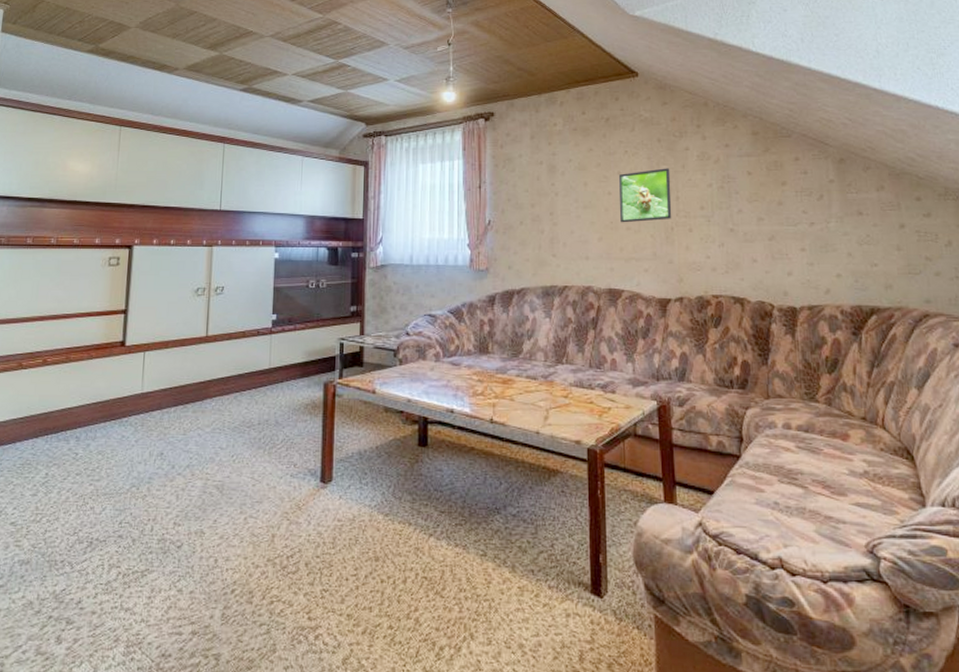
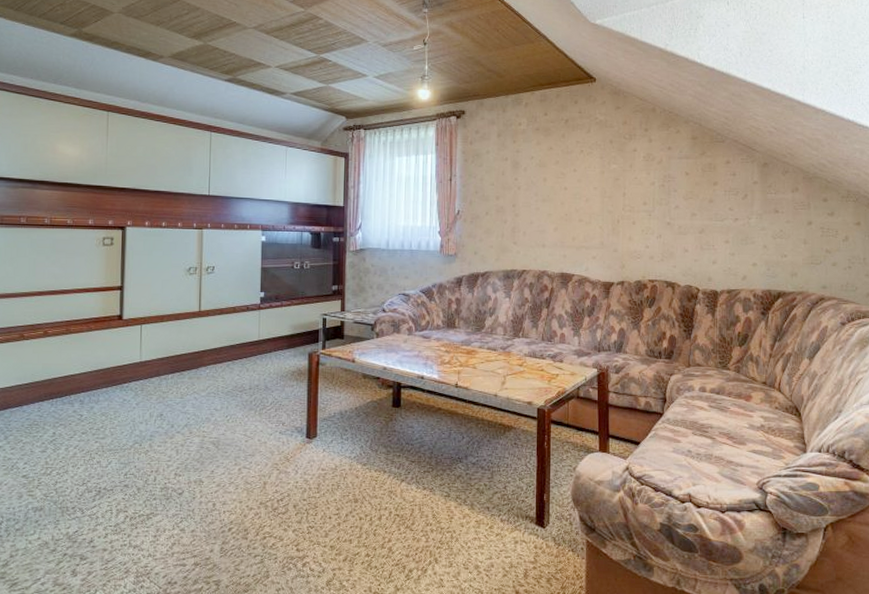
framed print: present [618,168,672,223] -> none [573,167,619,216]

